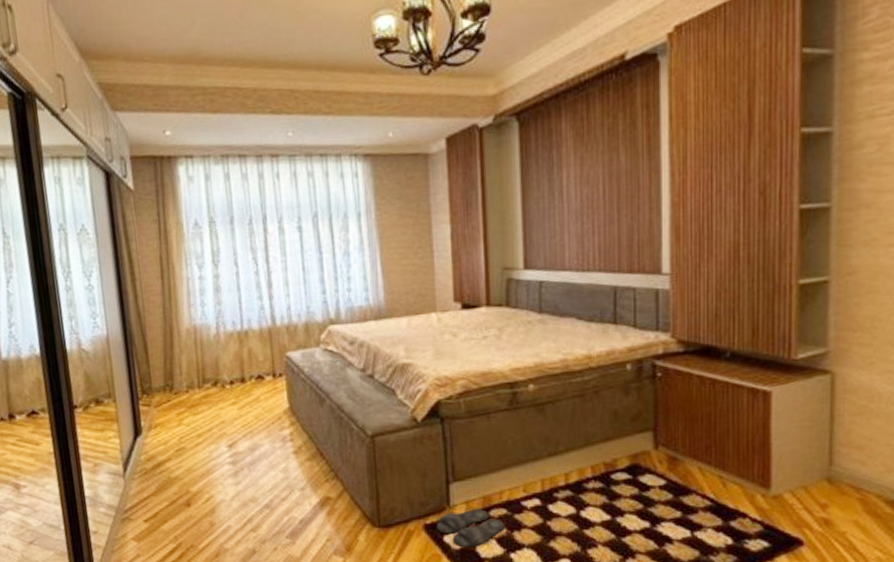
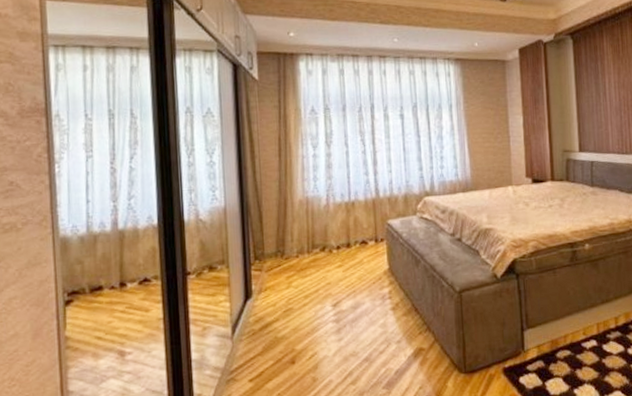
slippers: present [436,509,506,548] -> none [513,352,570,387]

